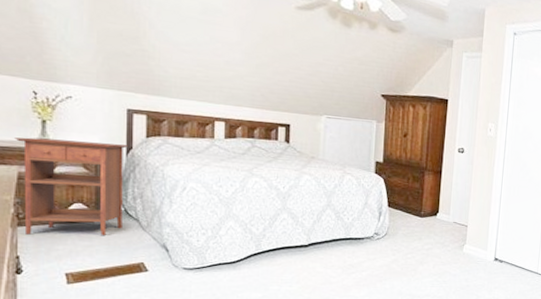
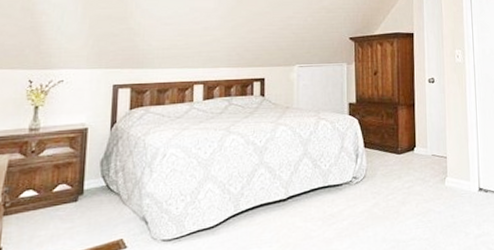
nightstand: present [15,137,128,235] -> none [8,120,112,224]

